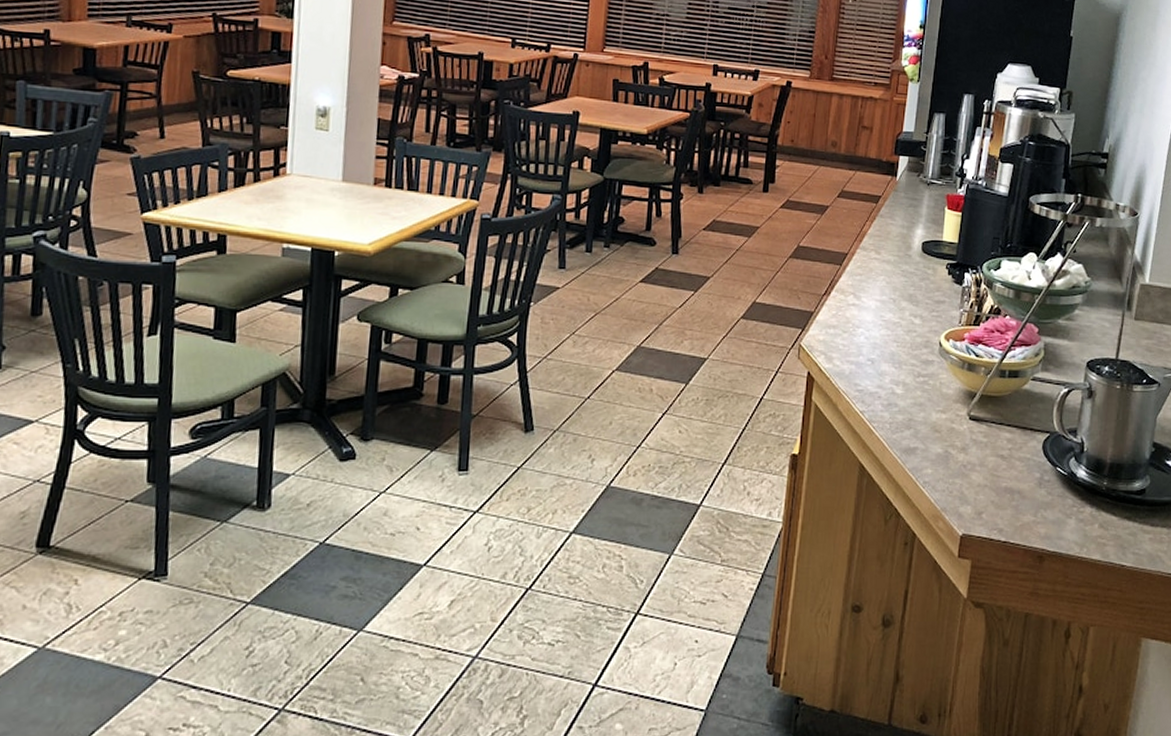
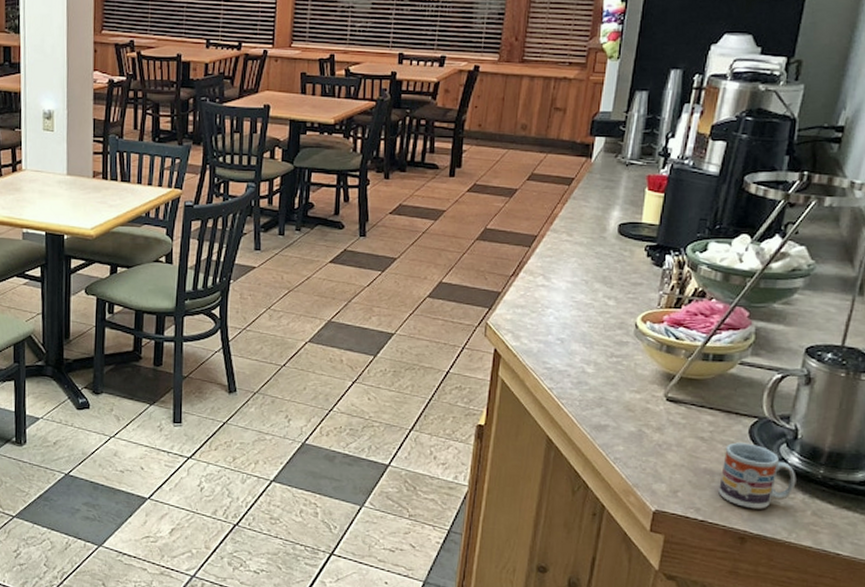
cup: none [1018,459,1084,526] -> present [718,442,796,509]

